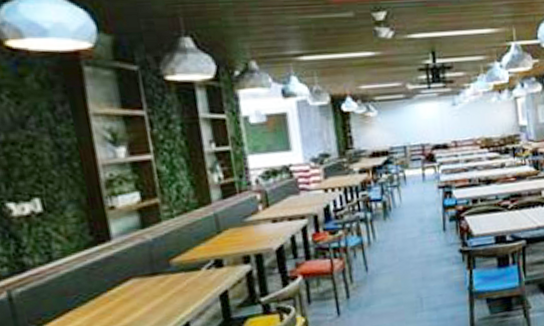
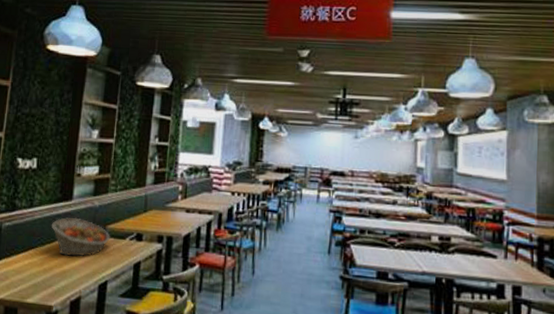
fruit basket: none [88,259,180,309] -> present [51,217,110,257]

